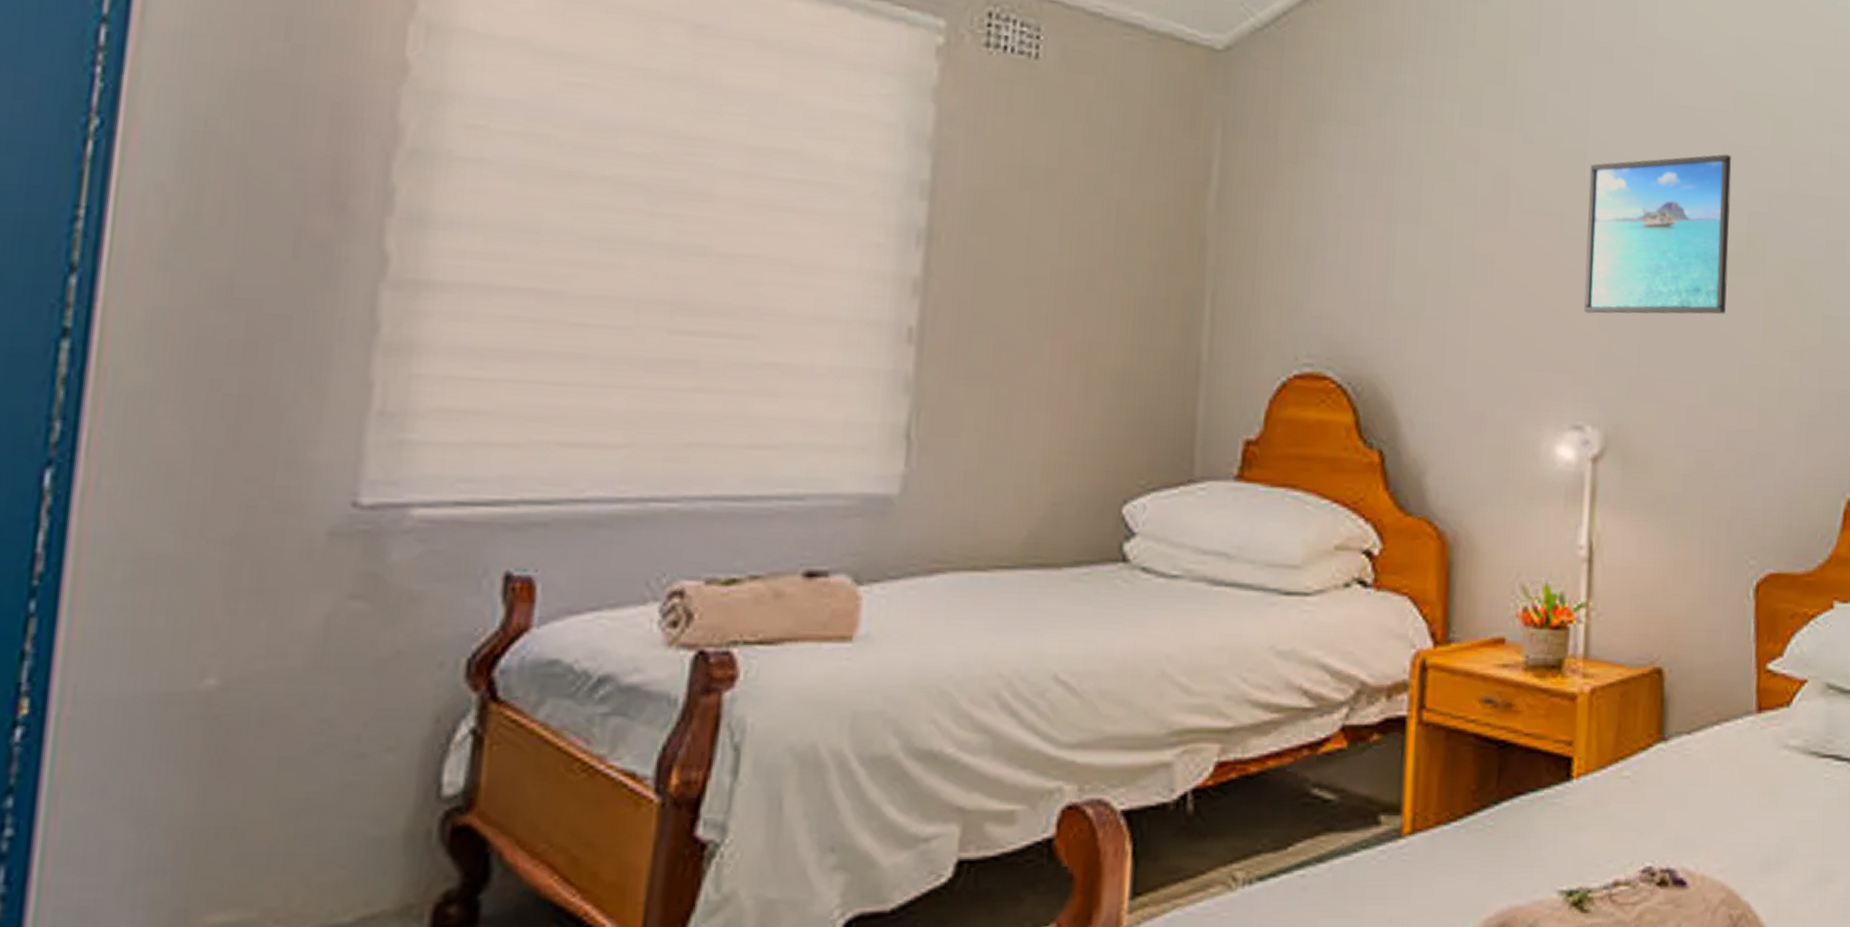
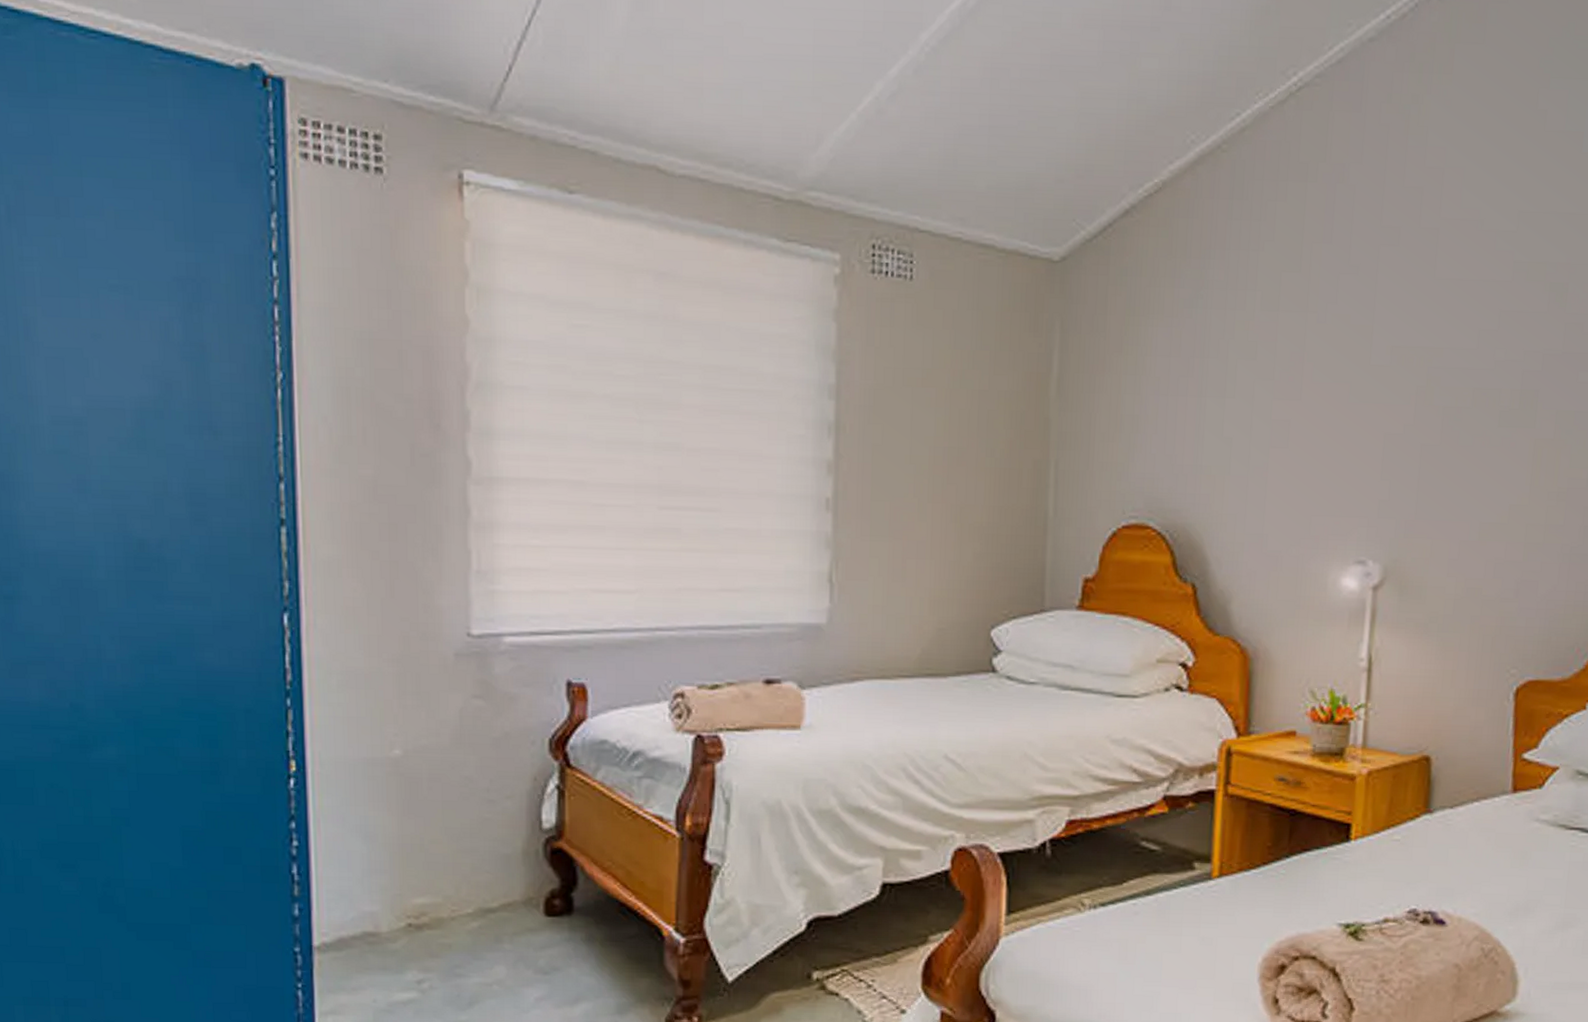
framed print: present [1584,154,1732,315] -> none [1368,320,1508,466]

